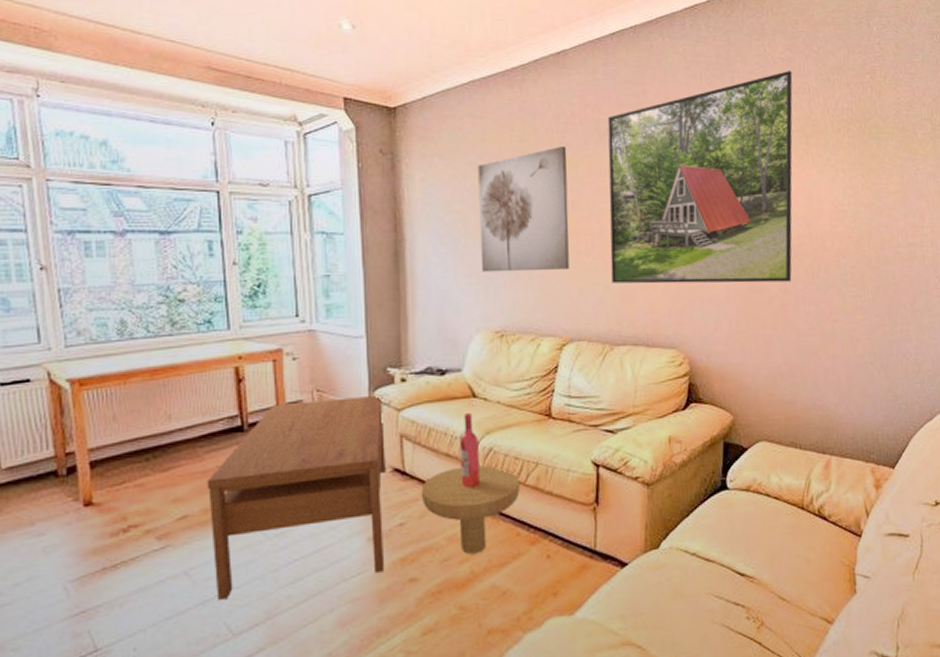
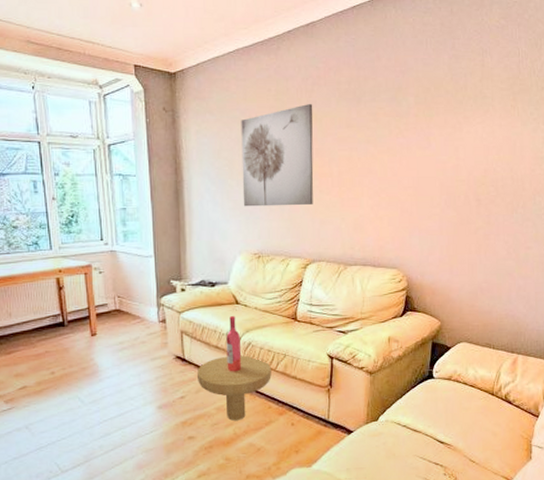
coffee table: present [207,394,386,600] -> none [39,300,170,447]
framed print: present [607,71,793,284] -> none [346,37,505,217]

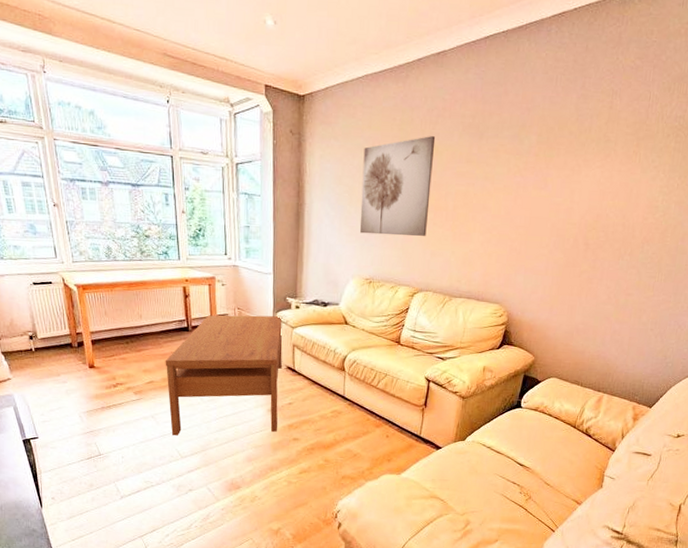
coffee table: none [39,300,170,447] -> present [165,315,283,436]
side table: present [197,316,271,421] -> none [305,335,373,428]

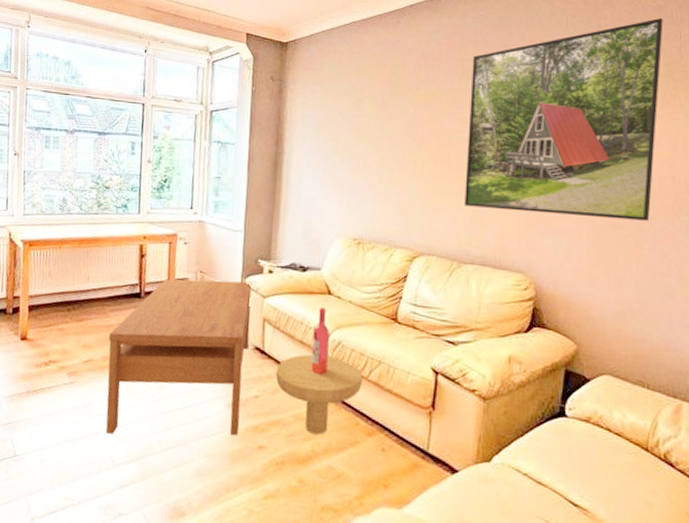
side table: none [305,335,373,428] -> present [276,308,363,435]
wall art: present [359,136,436,237] -> none [346,81,432,190]
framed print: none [457,78,638,261] -> present [465,18,663,221]

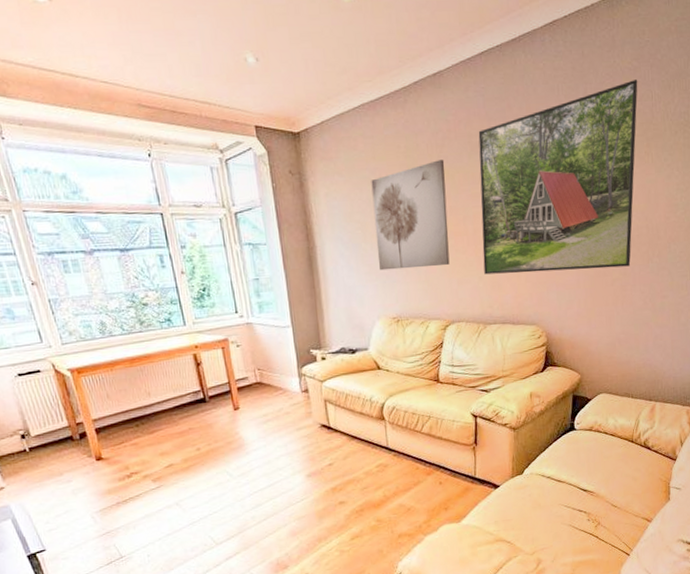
coffee table: present [105,279,252,435] -> none [183,370,320,521]
side table: present [276,308,363,435] -> none [343,382,417,484]
wall art: none [346,81,432,190] -> present [371,160,450,271]

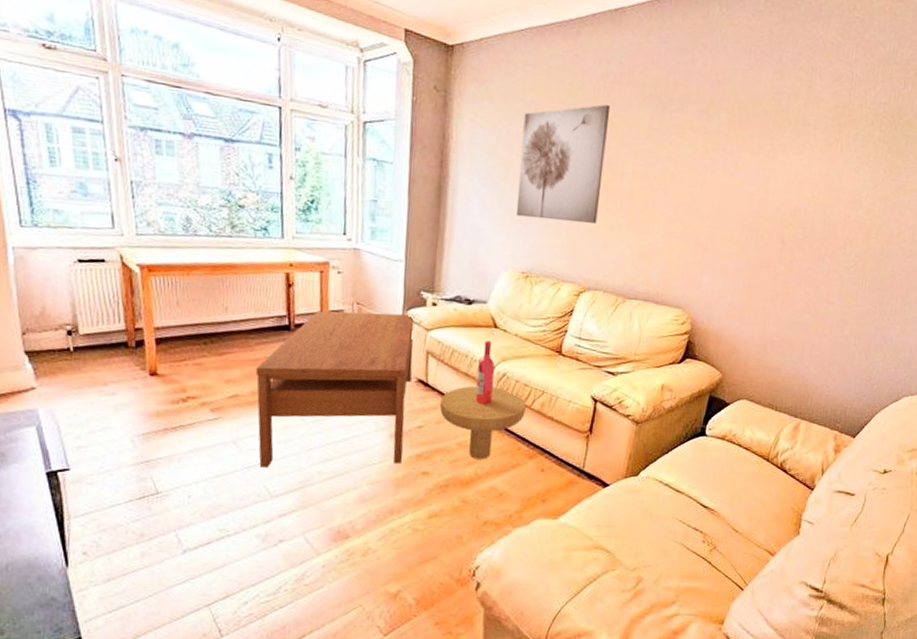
coffee table: none [183,370,320,521] -> present [255,310,415,468]
side table: none [343,382,417,484] -> present [440,341,526,460]
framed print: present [478,80,638,275] -> none [633,56,840,262]

